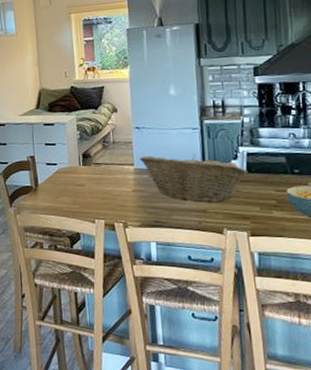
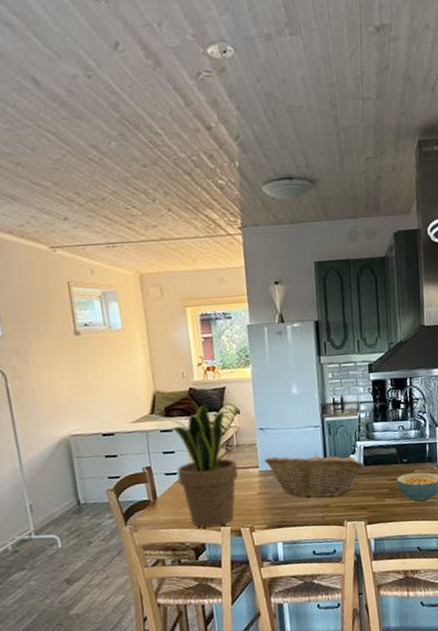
potted plant: none [52,101,114,218] -> present [170,403,238,528]

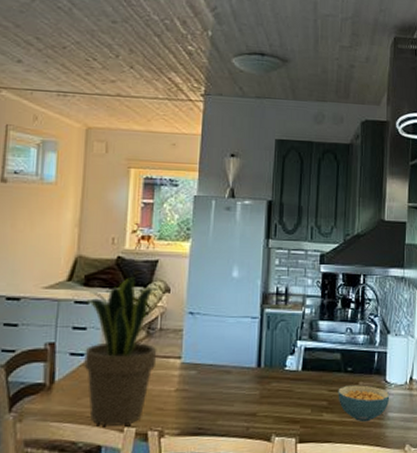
fruit basket: present [264,452,365,498] -> none [188,347,304,405]

